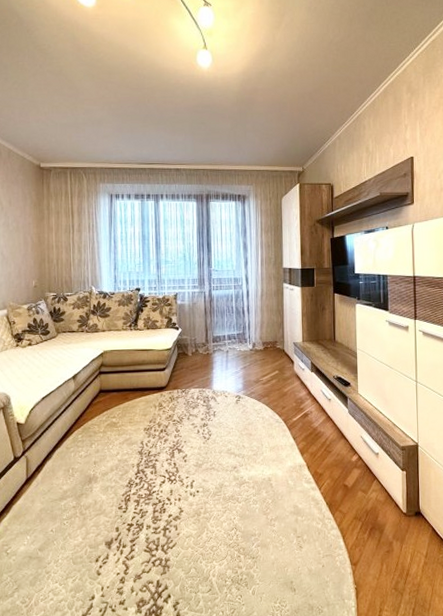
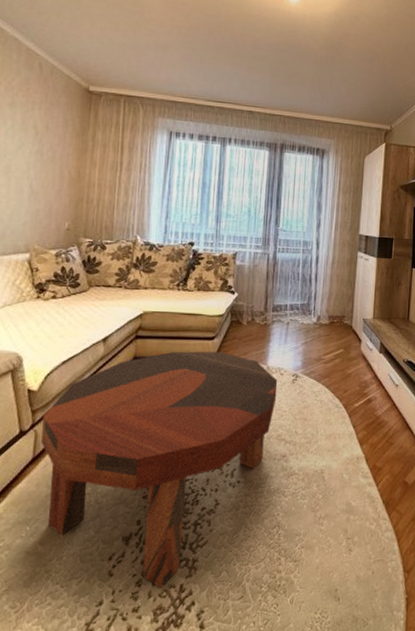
coffee table: none [31,381,224,584] -> present [41,351,278,588]

